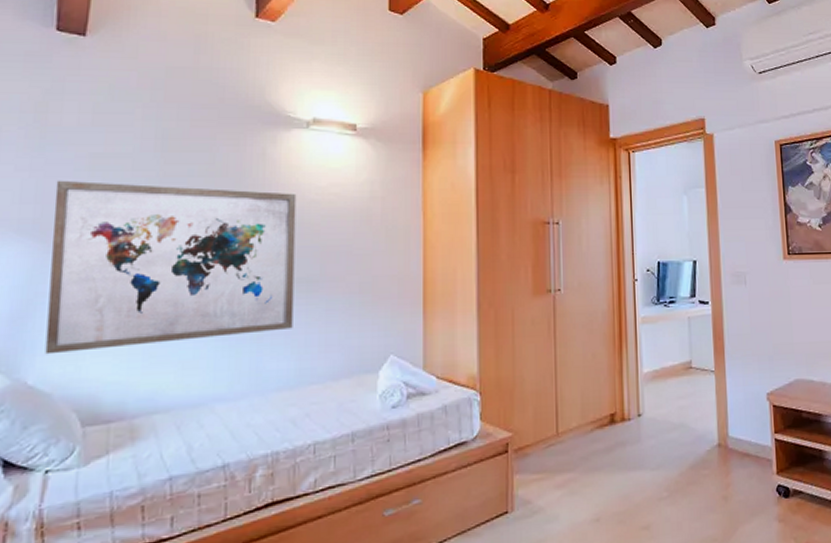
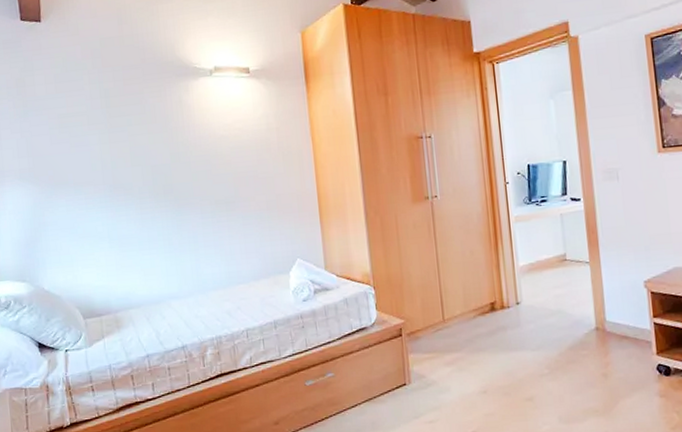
wall art: present [45,180,297,355] -> none [39,131,220,268]

